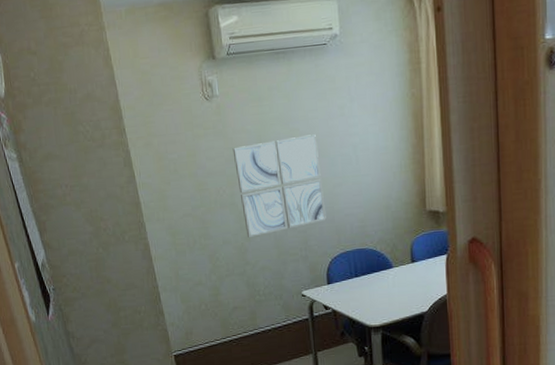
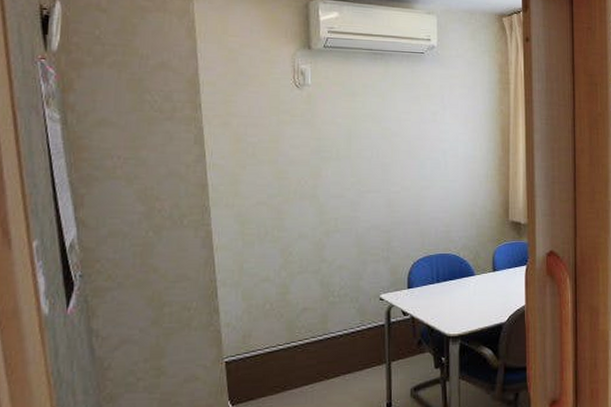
wall art: present [232,134,326,237] -> none [319,135,412,233]

